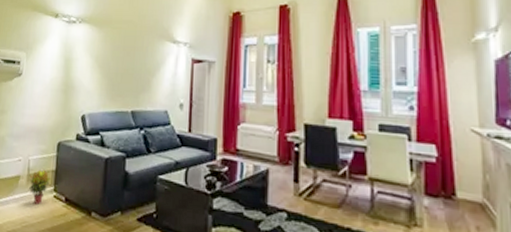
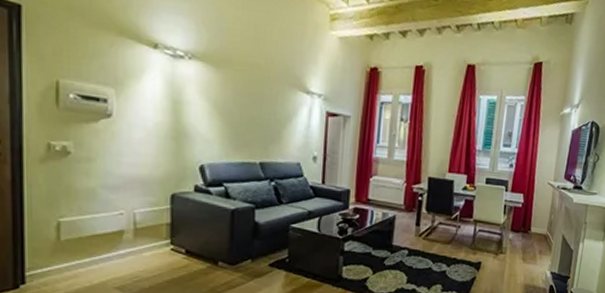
potted plant: present [28,169,51,204] -> none [136,222,166,258]

